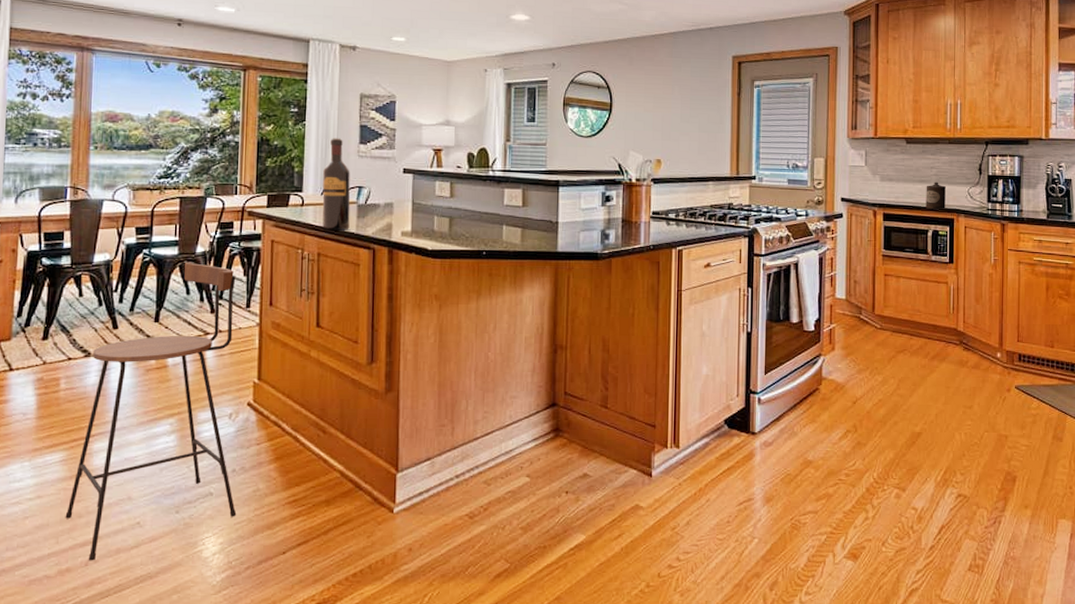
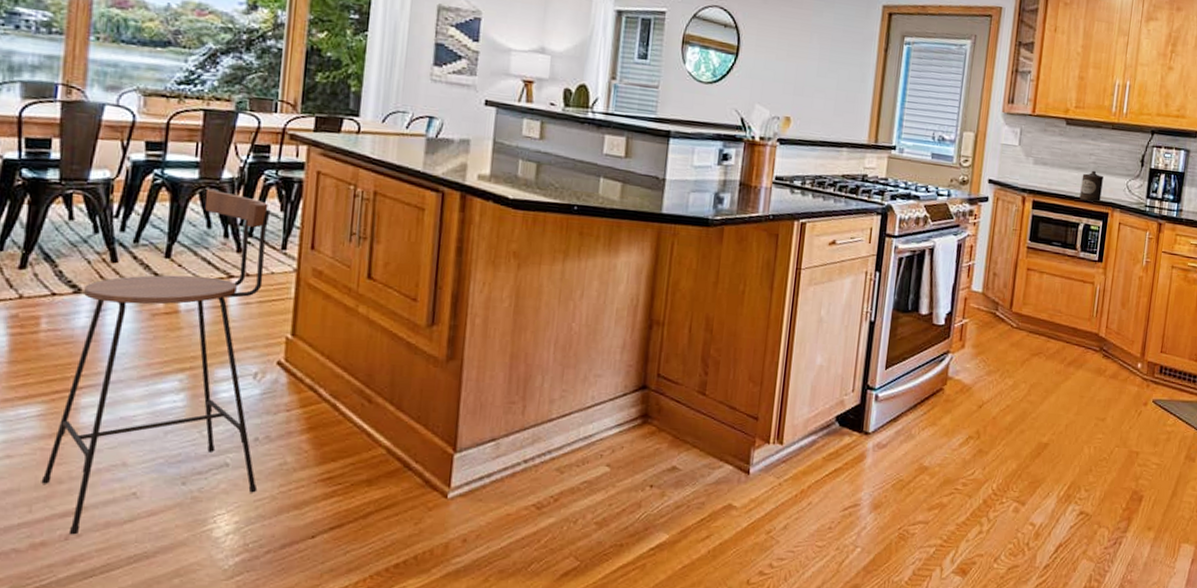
wine bottle: present [322,138,351,231] -> none [381,55,420,168]

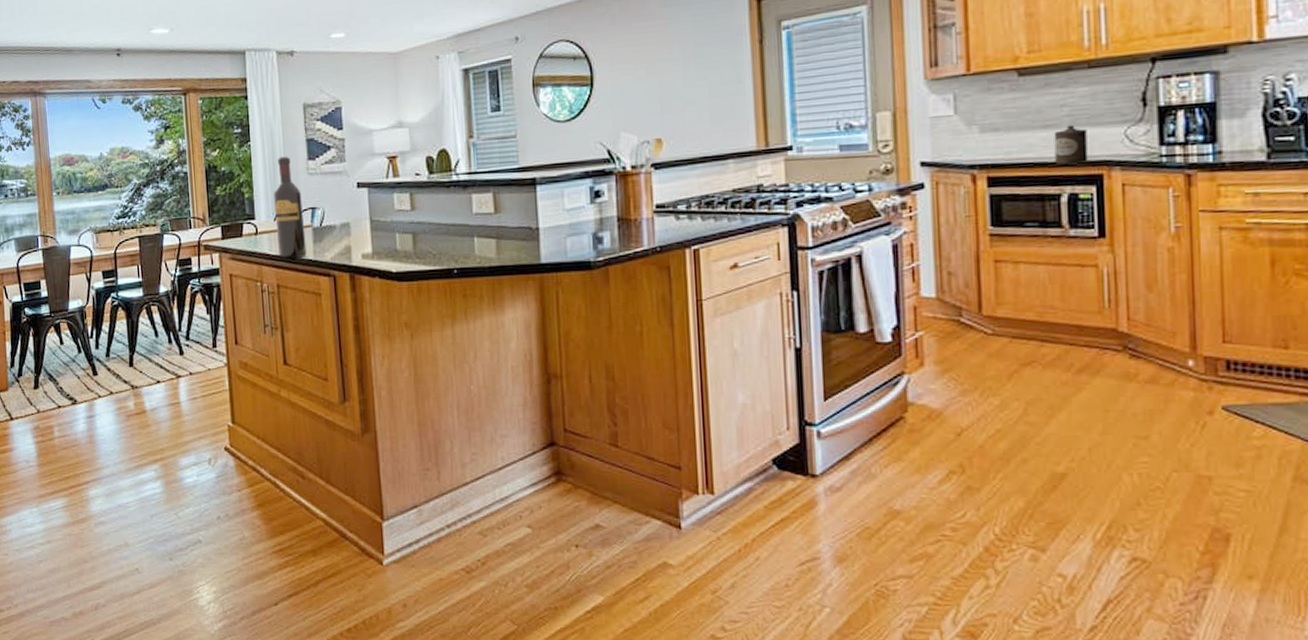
bar stool: present [41,189,271,535] -> none [73,304,226,605]
wine bottle: none [381,55,420,168] -> present [274,156,307,260]

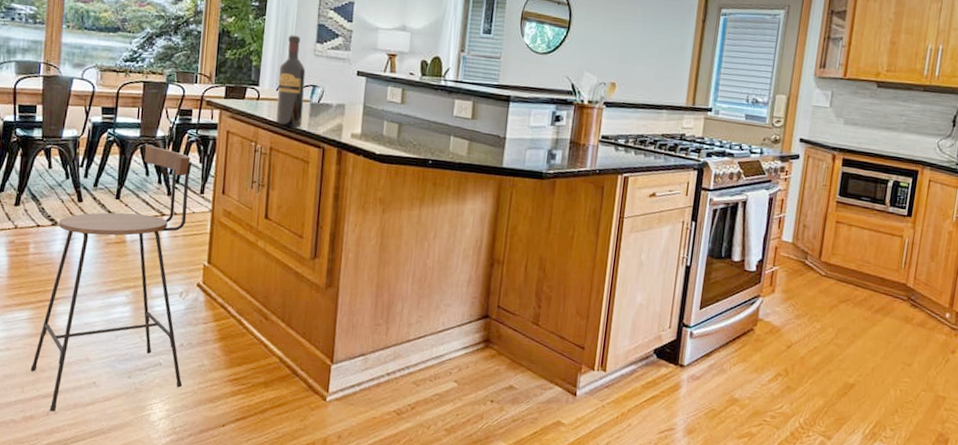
bar stool: none [73,304,226,605] -> present [30,145,192,412]
canister: present [1054,124,1088,164] -> none [889,130,914,160]

